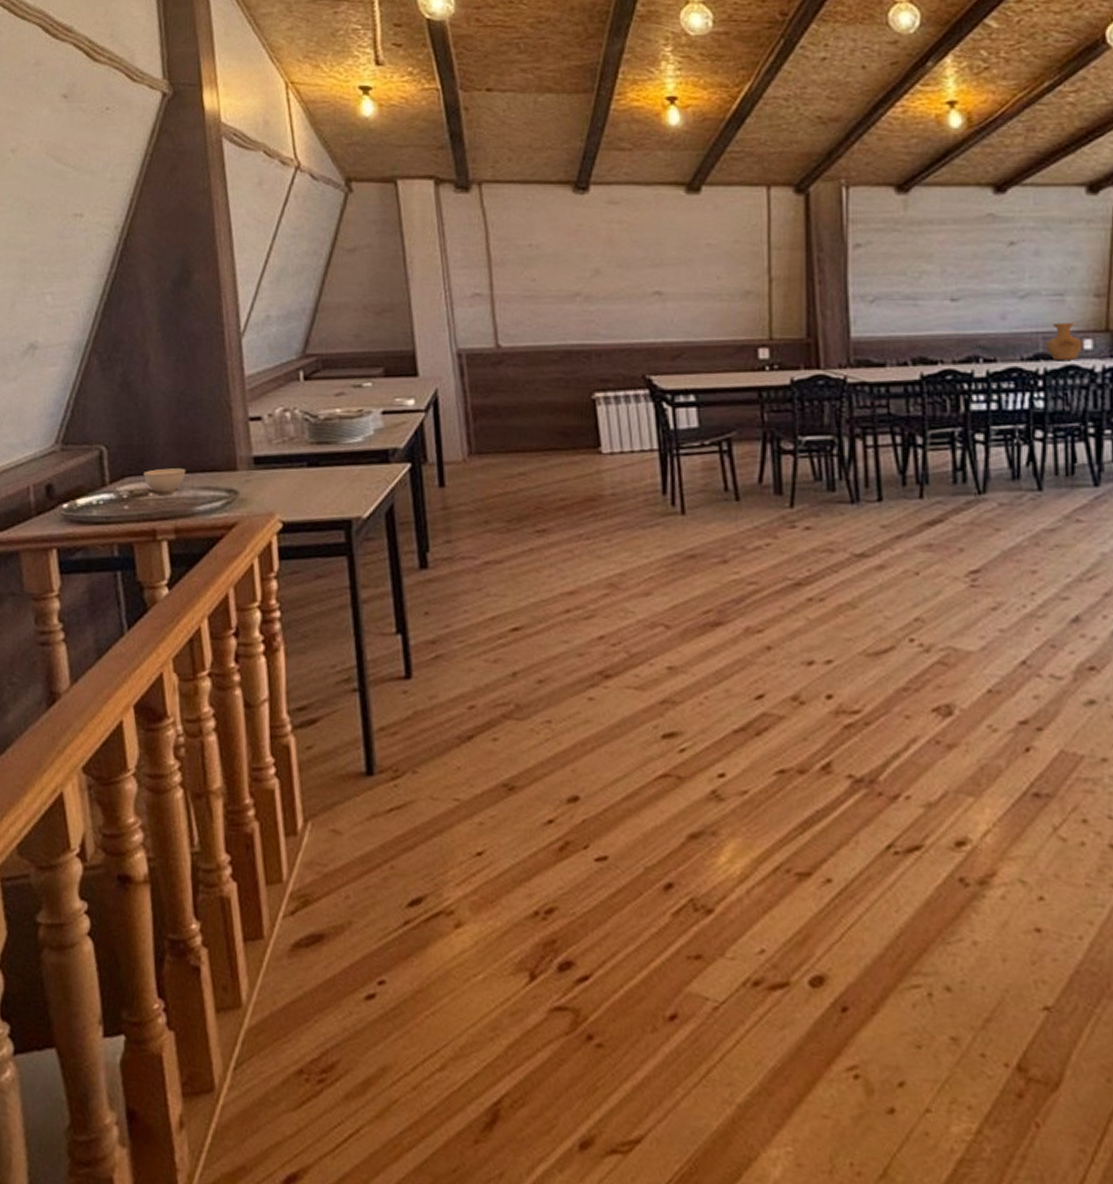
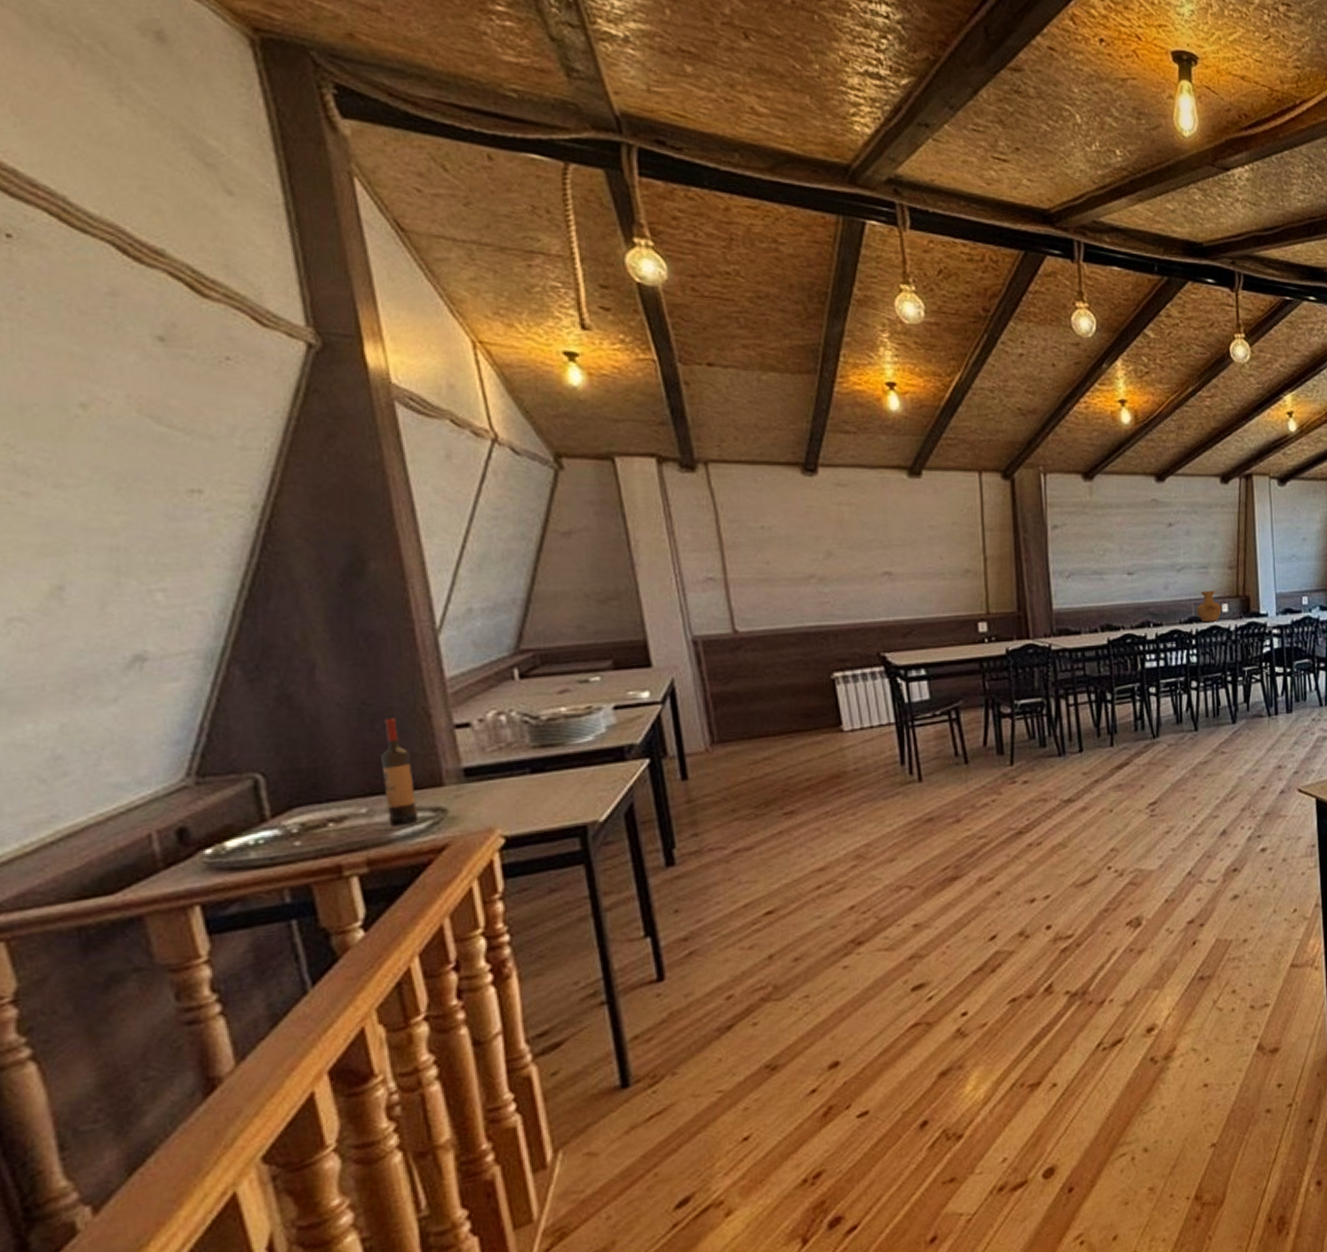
bowl: present [143,467,186,497] -> none [318,789,377,826]
wine bottle: none [190,407,216,503] -> present [379,718,419,827]

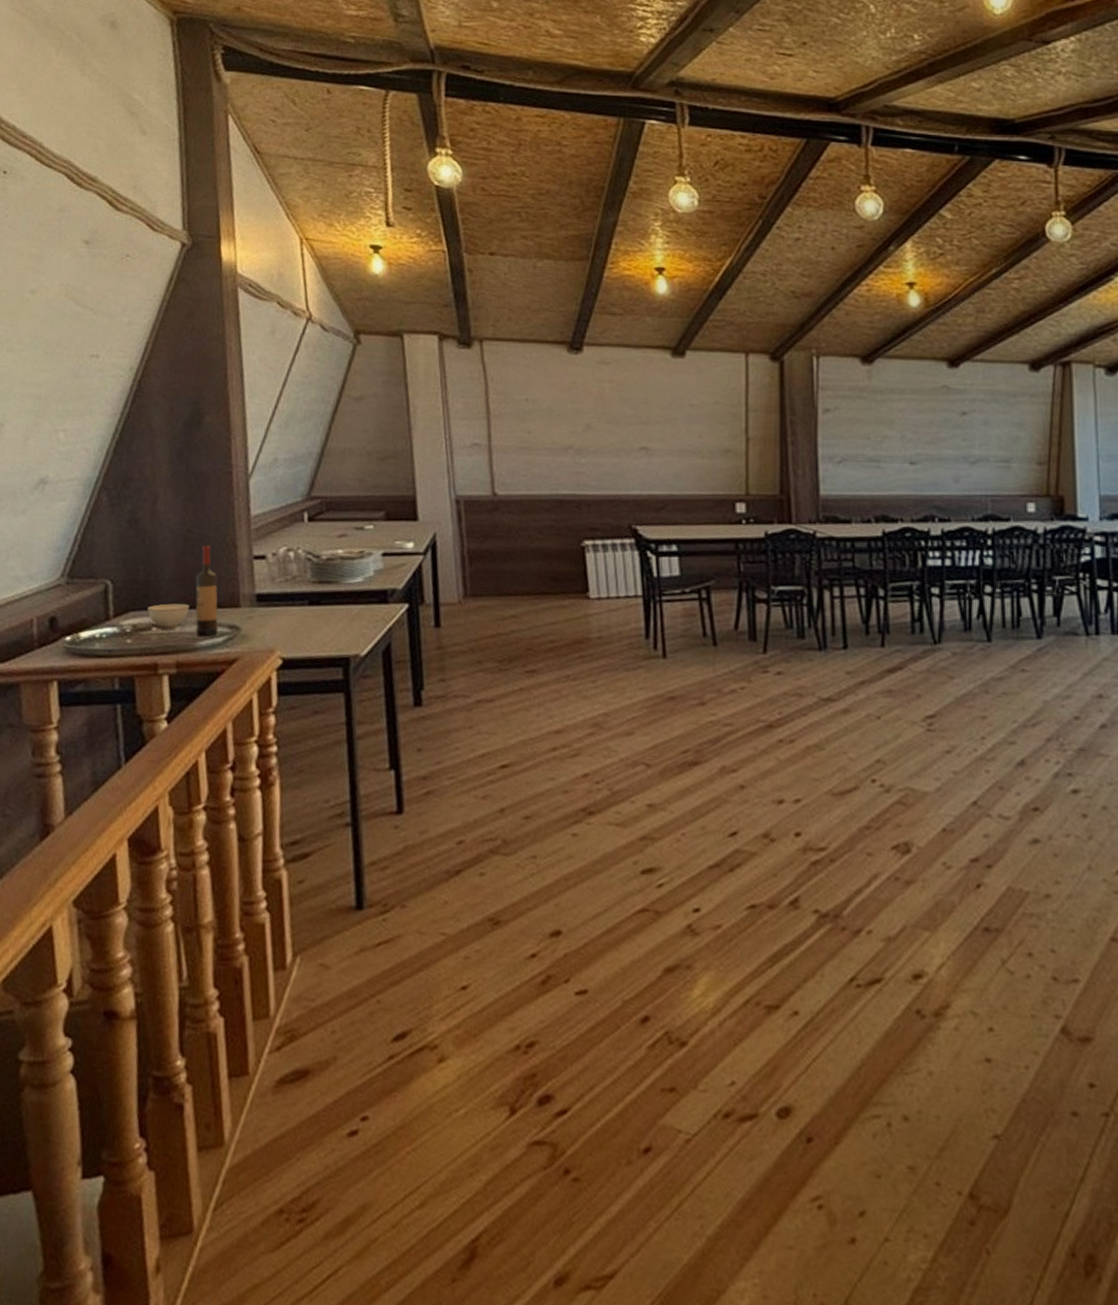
bowl: none [318,789,377,826] -> present [147,603,190,632]
vase: present [1196,590,1222,623] -> none [993,487,1027,523]

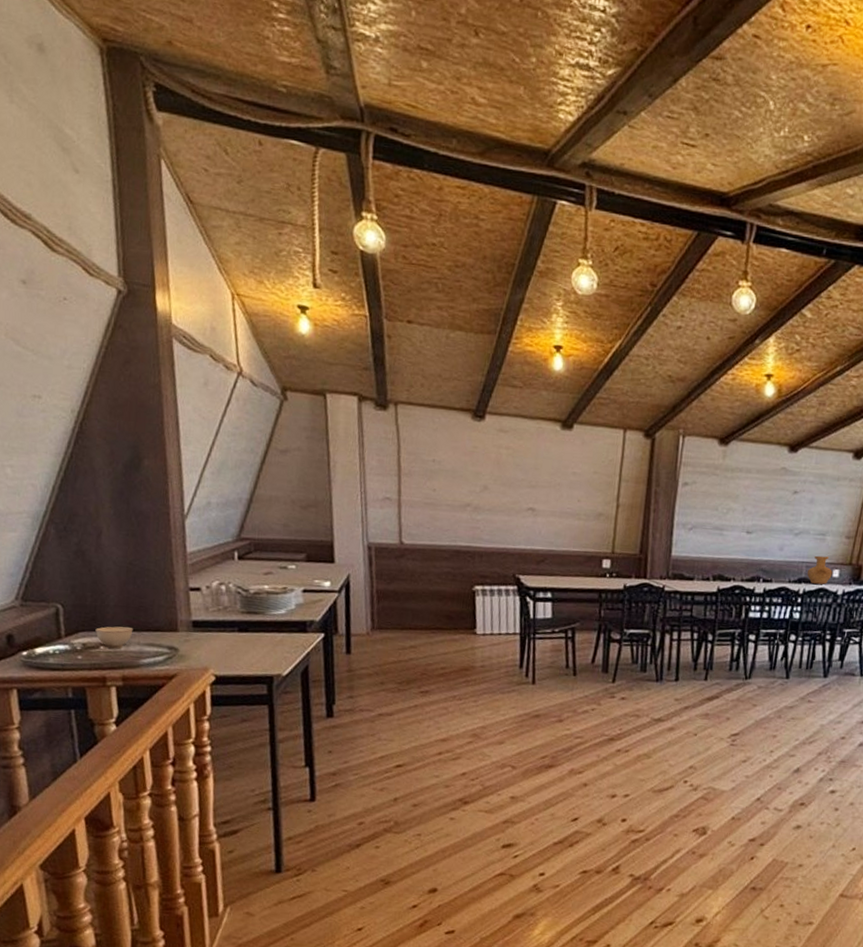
wine bottle: present [195,545,218,638] -> none [137,576,159,657]
vase: none [993,487,1027,523] -> present [807,555,833,585]

